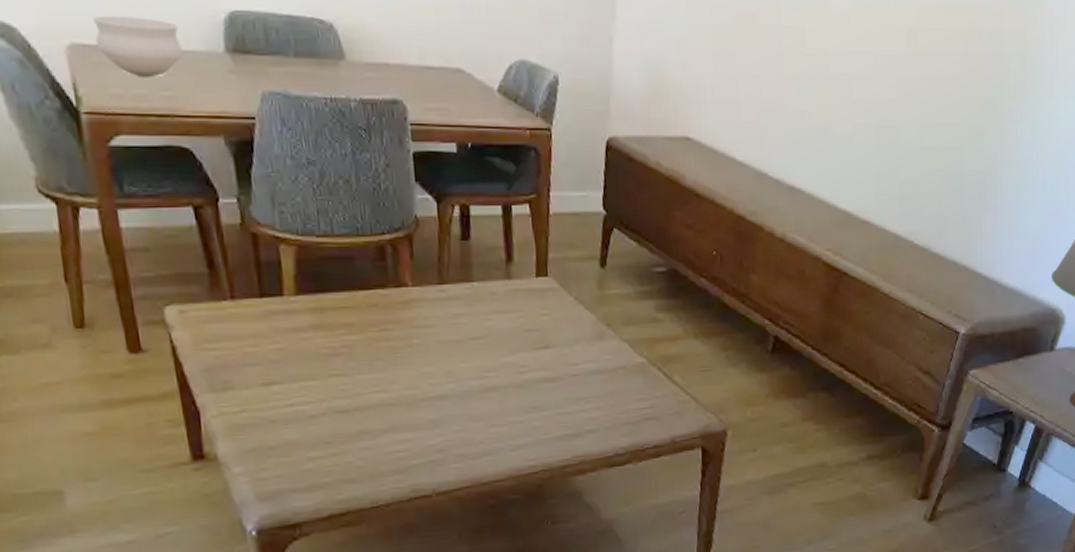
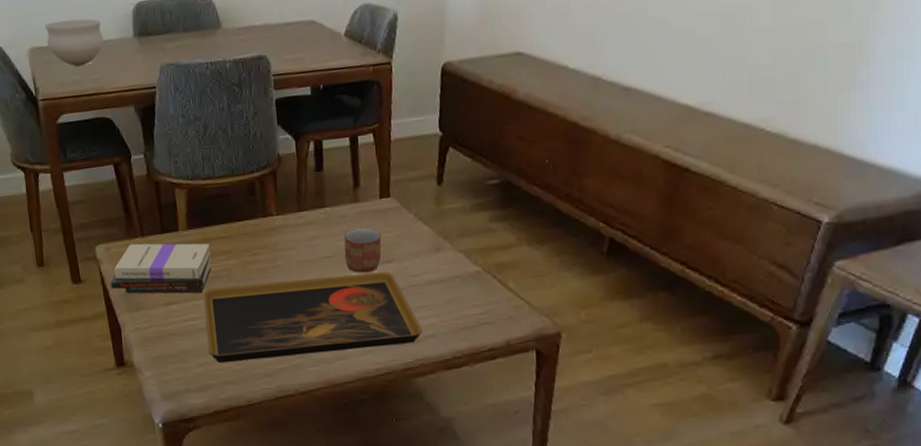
books: none [185,307,328,373] -> present [110,243,212,294]
decorative tray: none [315,358,582,456] -> present [203,272,422,362]
mug: none [494,308,538,358] -> present [344,227,382,273]

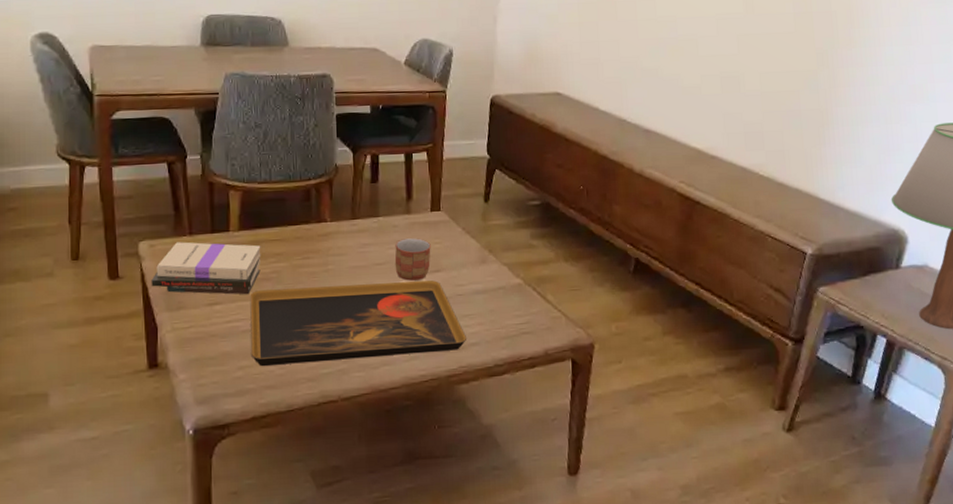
bowl: present [44,19,104,67] -> none [109,23,170,68]

